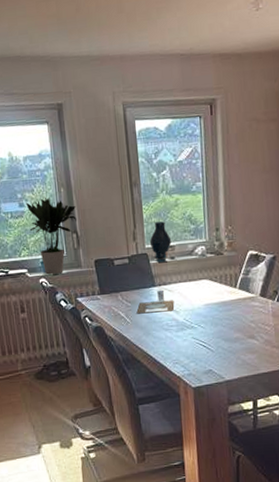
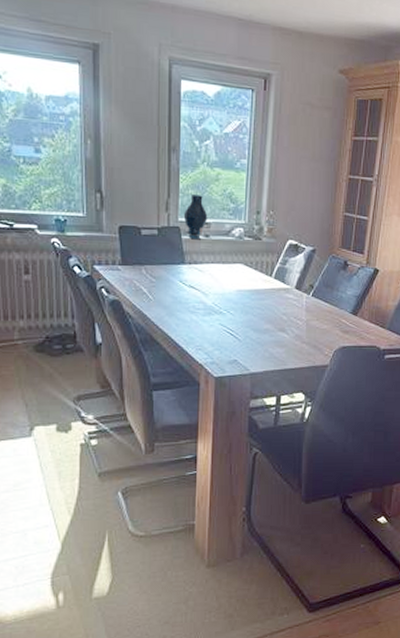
potted plant: present [26,197,78,275] -> none [43,146,104,236]
place setting: present [136,289,174,314] -> none [161,268,204,293]

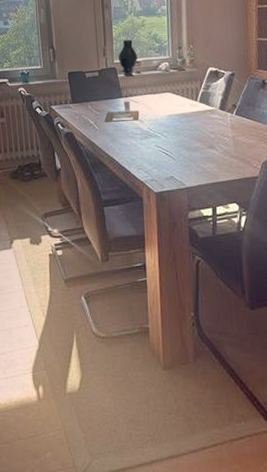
place setting: none [161,268,204,293] -> present [104,100,139,122]

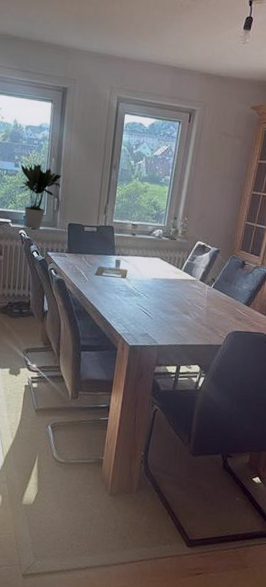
potted plant: none [10,16,54,85] -> present [20,162,62,229]
vase: present [118,40,138,76] -> none [117,202,136,236]

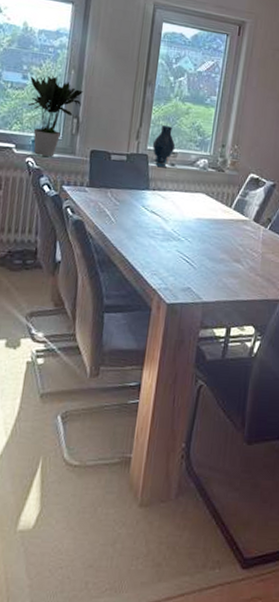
place setting: present [95,258,128,279] -> none [123,194,166,219]
vase: none [117,202,136,236] -> present [152,125,176,167]

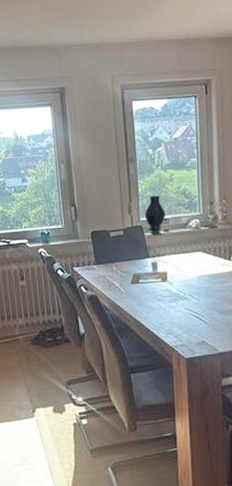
potted plant: present [29,74,84,157] -> none [28,172,76,245]
place setting: none [123,194,166,219] -> present [130,261,168,284]

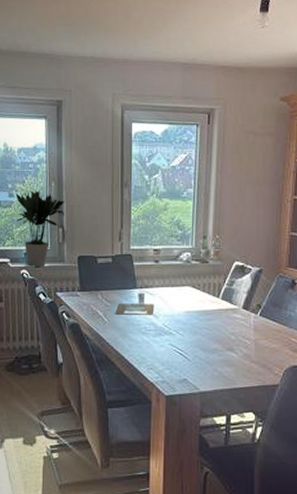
potted plant: none [28,172,76,245] -> present [15,189,65,267]
vase: present [144,195,166,235] -> none [135,224,158,264]

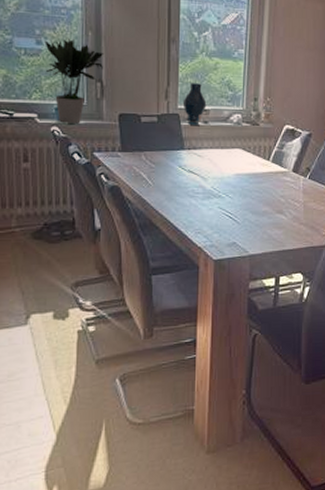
place setting: present [115,292,154,315] -> none [160,154,203,178]
vase: none [135,224,158,264] -> present [182,83,207,125]

